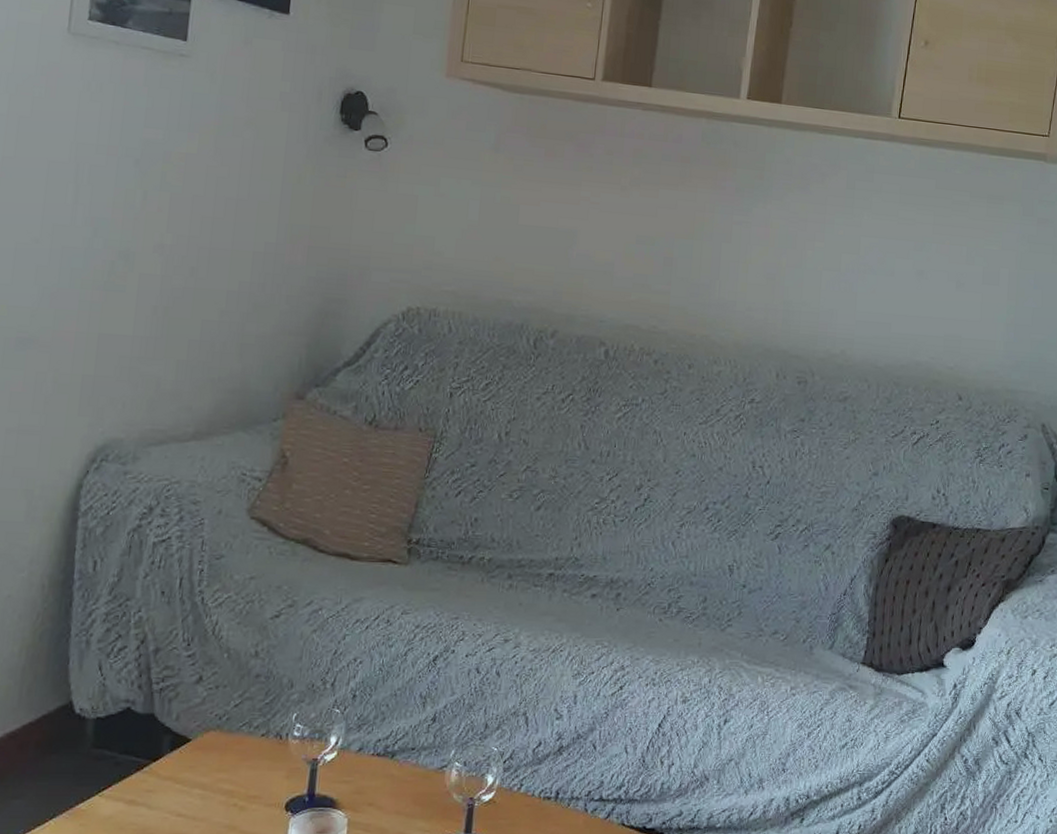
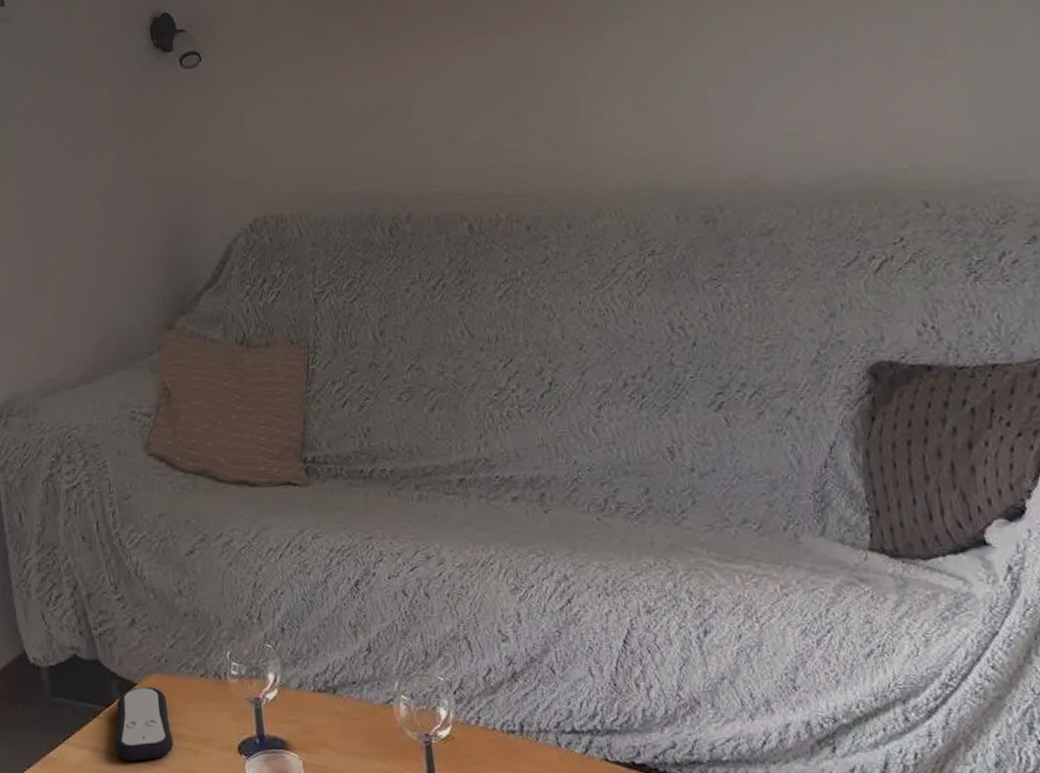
remote control: none [154,743,220,814] -> present [115,686,174,761]

